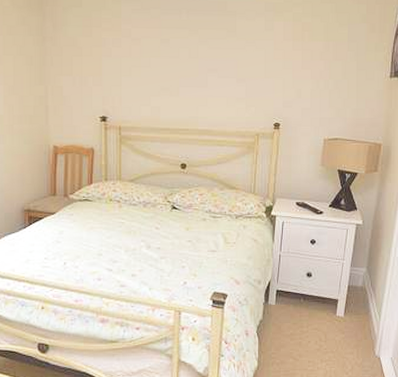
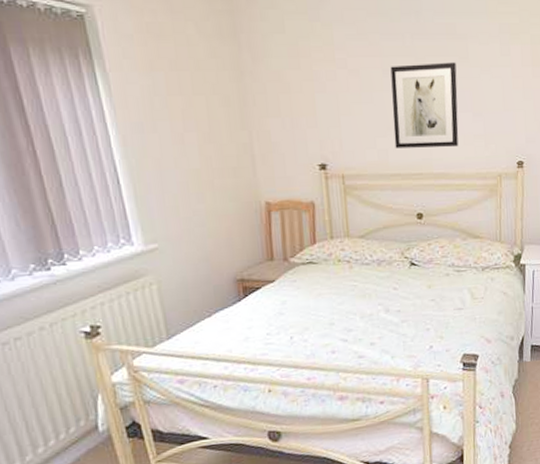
wall art: none [166,35,225,107] -> present [390,62,459,148]

